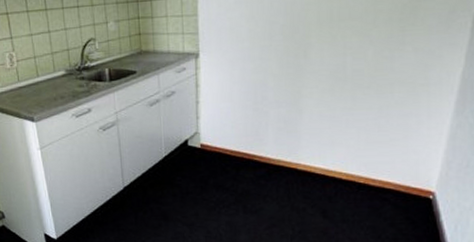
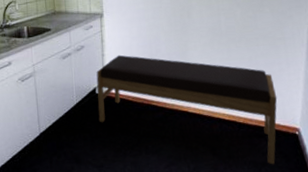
bench: none [189,102,410,232] -> present [96,54,277,165]

